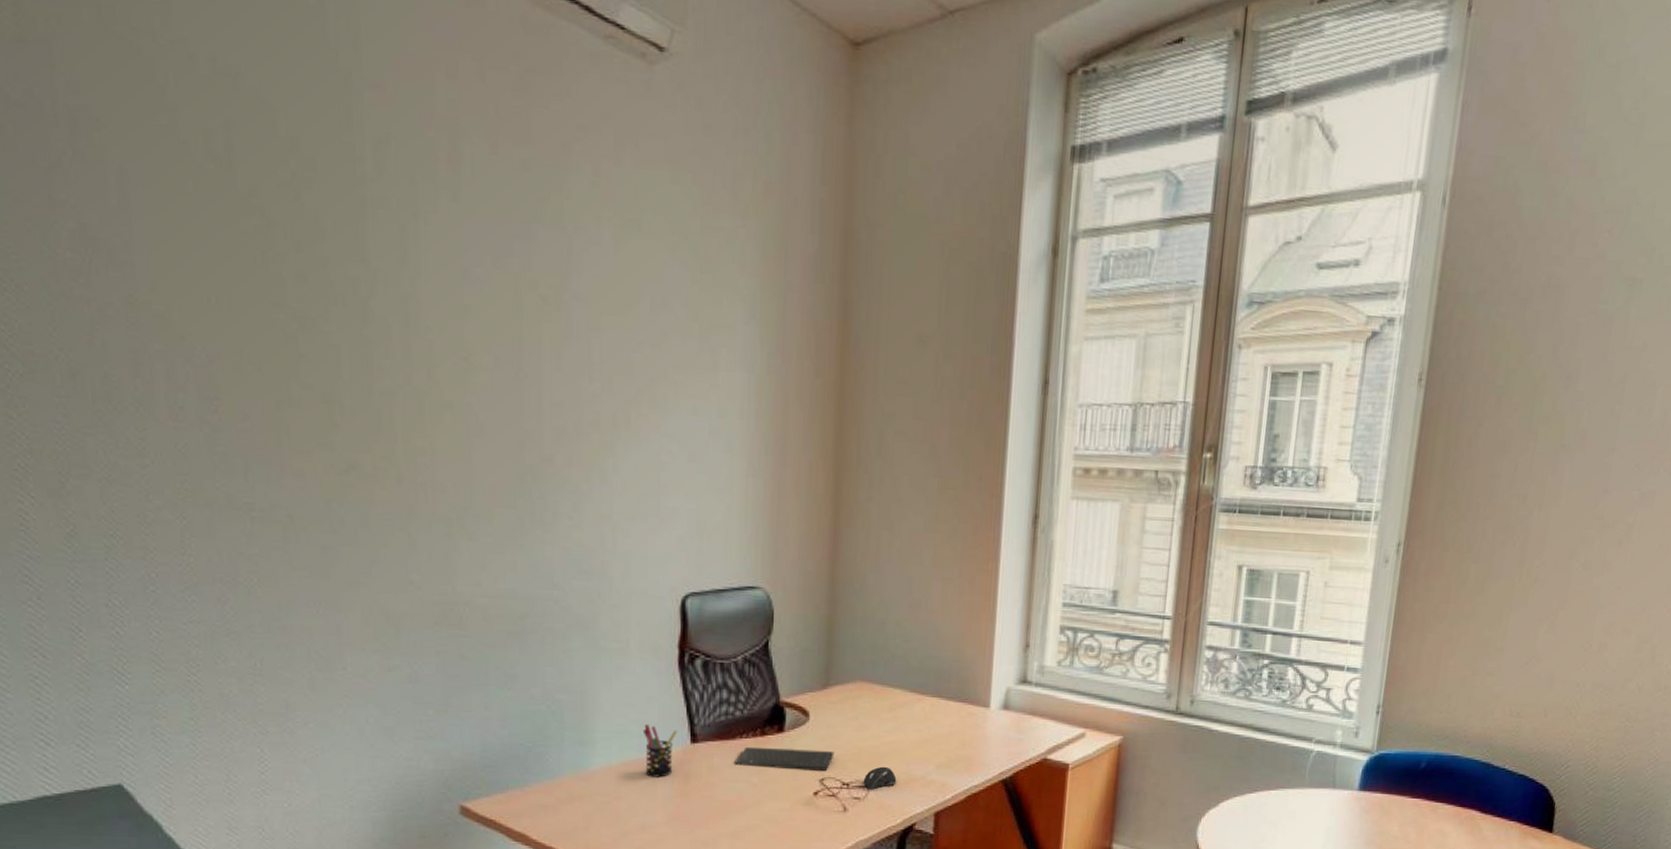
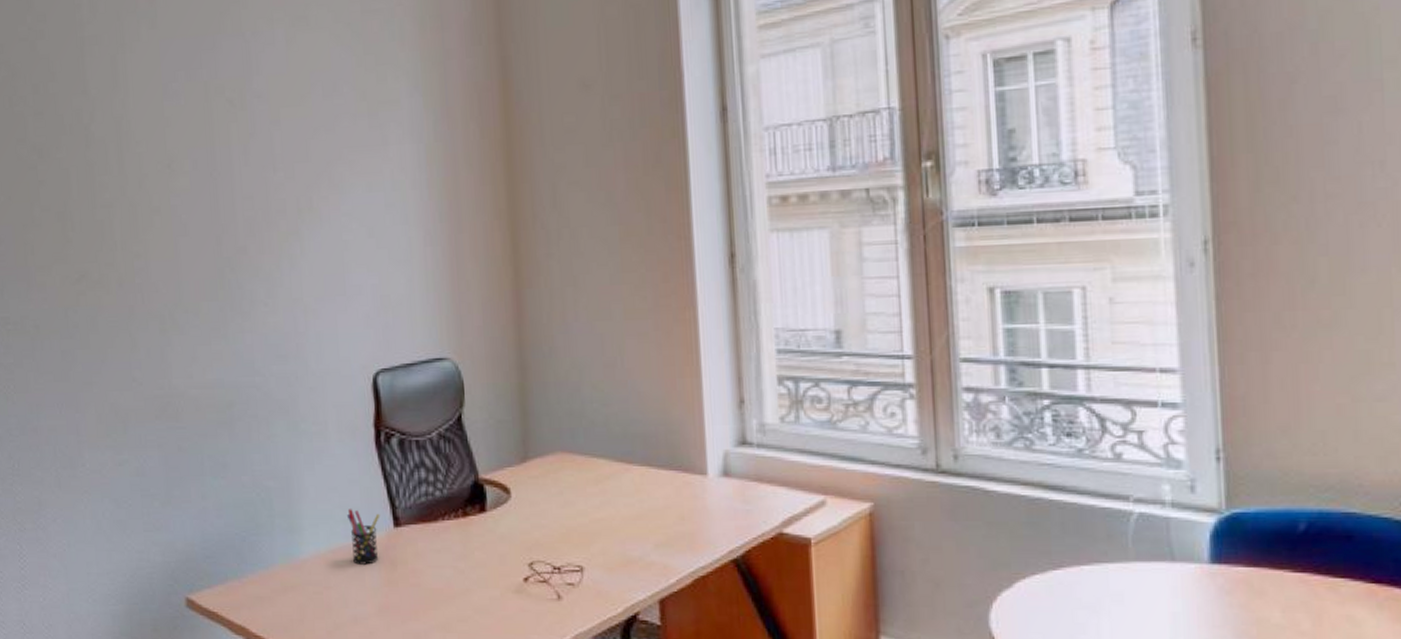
keyboard: present [735,746,834,771] -> none [439,529,541,554]
computer mouse: present [863,766,897,790] -> none [575,547,612,574]

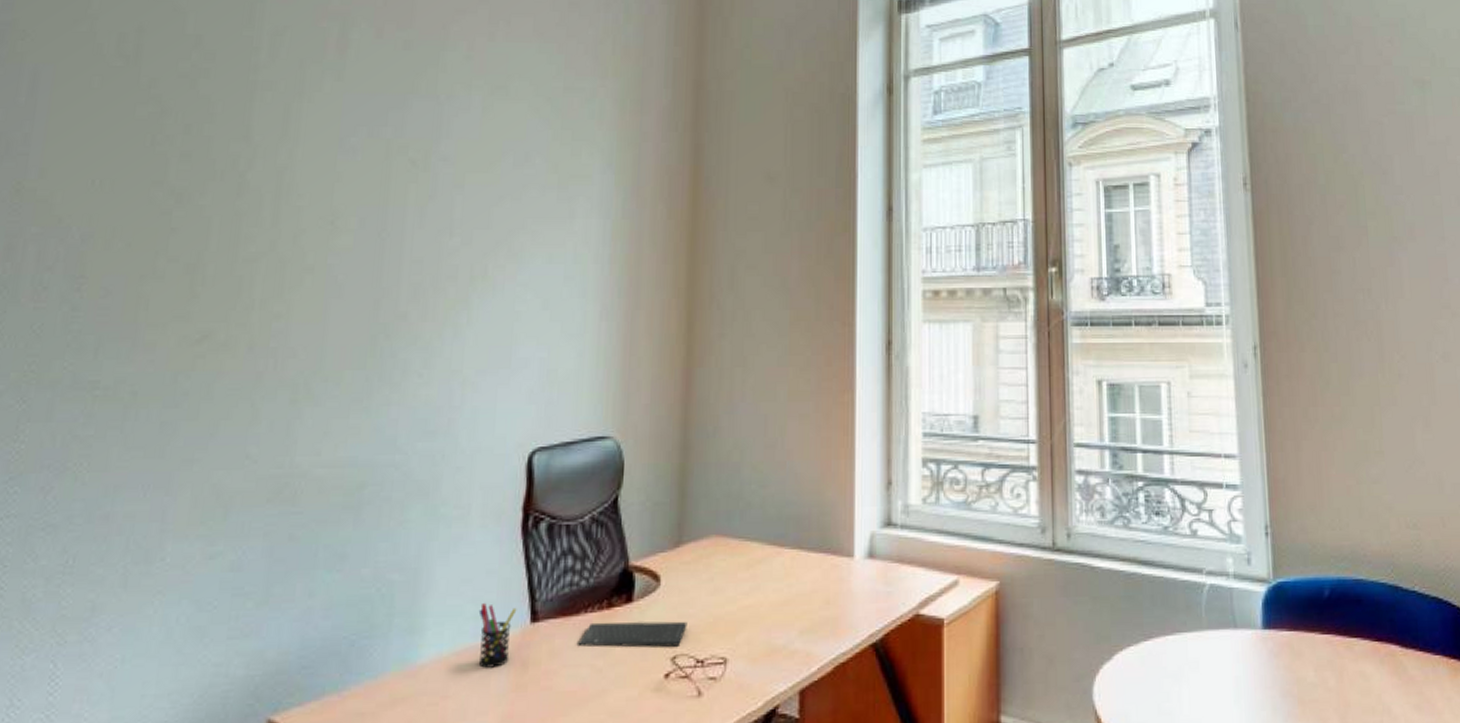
keyboard: none [439,529,541,554] -> present [578,621,687,648]

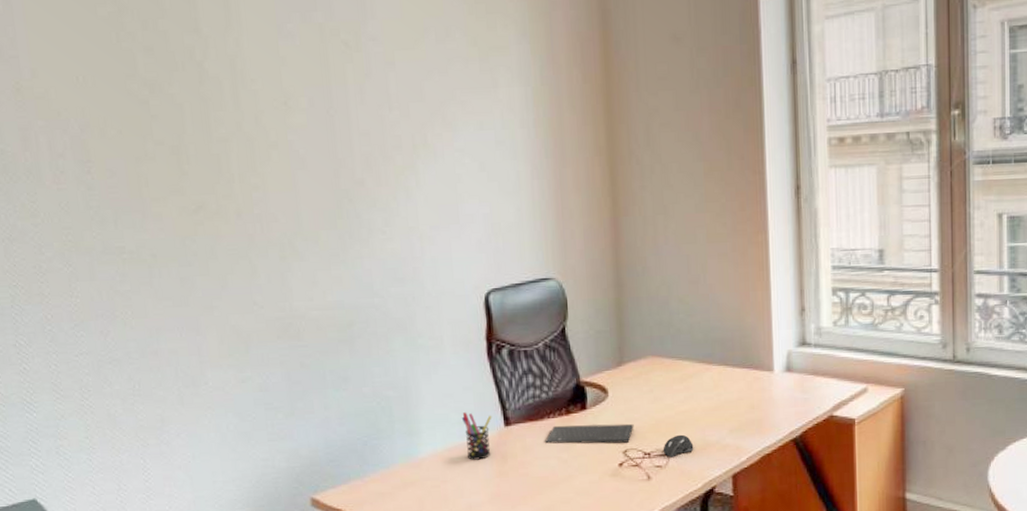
computer mouse: none [719,636,756,667] -> present [663,434,694,458]

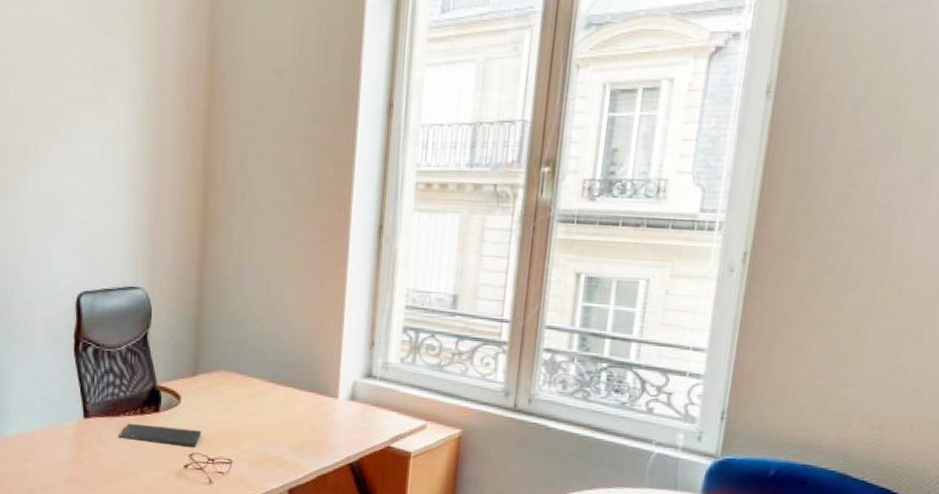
pen holder: present [461,412,492,460] -> none [45,401,73,446]
computer mouse: present [663,434,694,458] -> none [226,446,255,466]

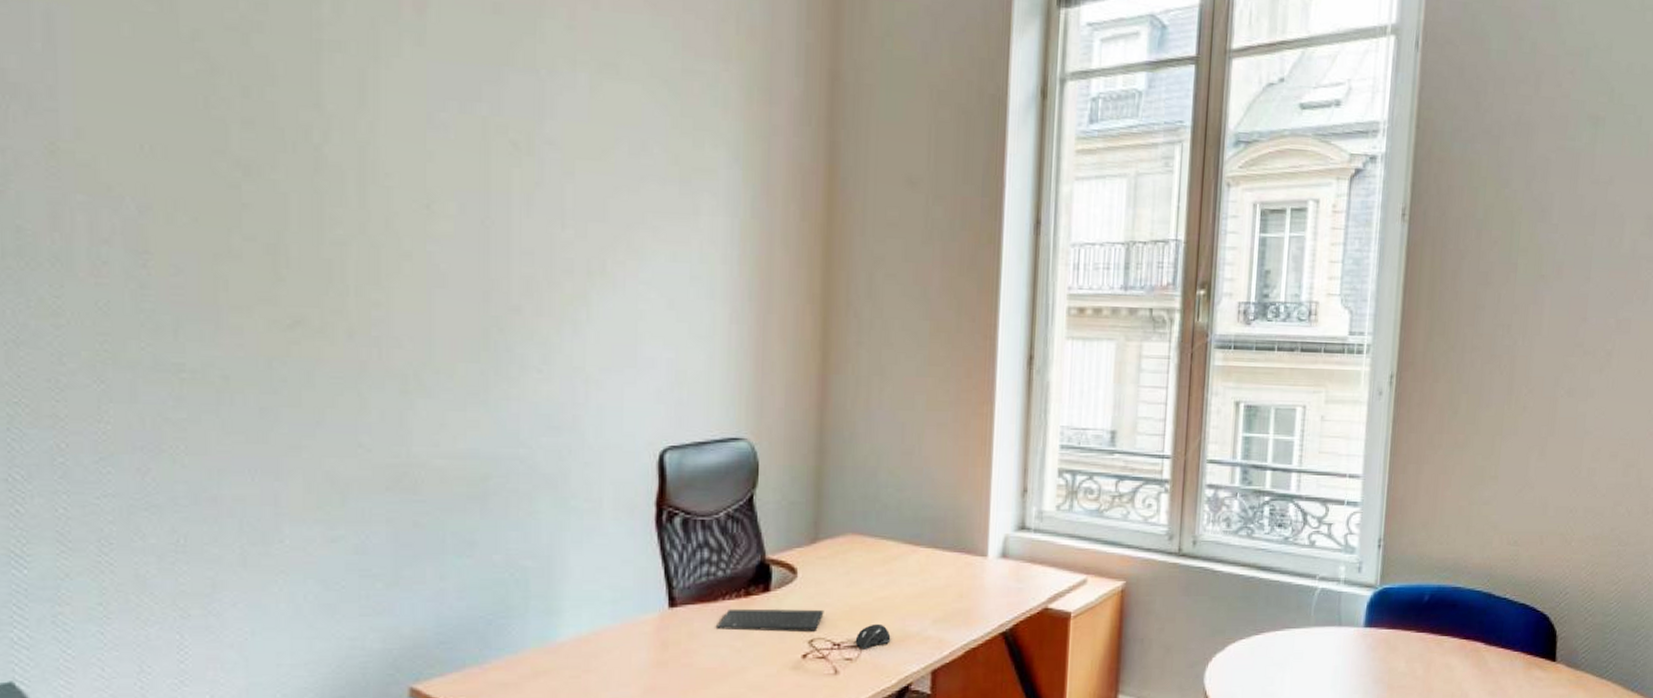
computer mouse: none [226,446,255,466] -> present [855,623,891,650]

